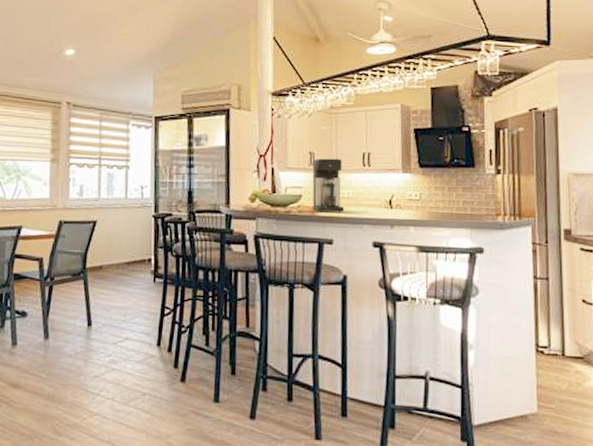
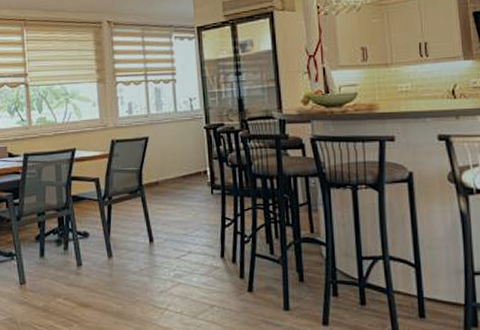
coffee maker: present [312,158,344,213] -> none [366,52,404,109]

